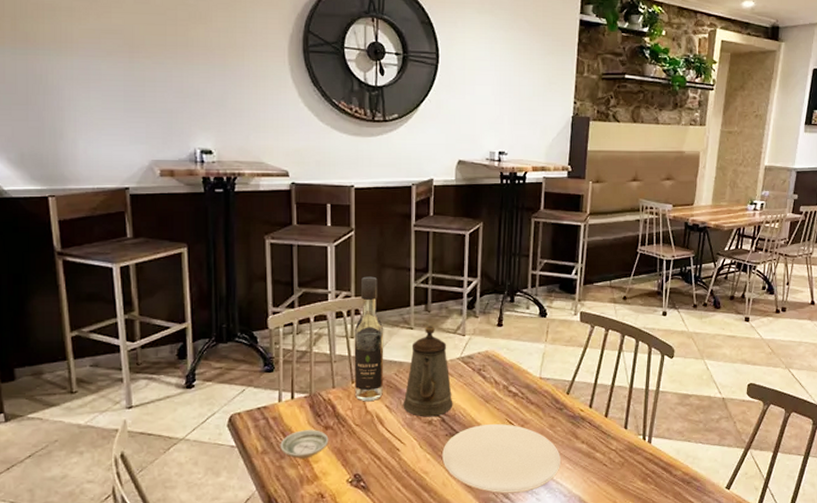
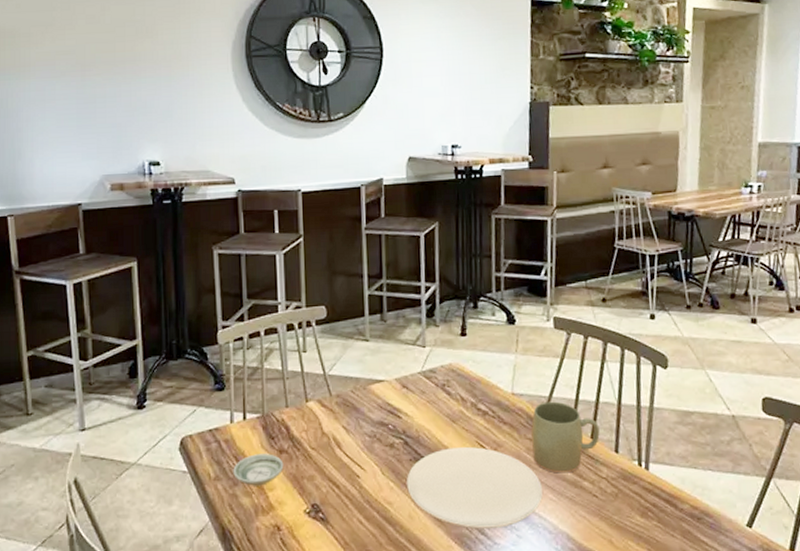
bottle: present [354,276,384,402] -> none [306,285,340,423]
coffee pot: present [403,326,453,417] -> none [361,337,416,439]
mug: none [555,385,613,446] -> present [531,401,600,474]

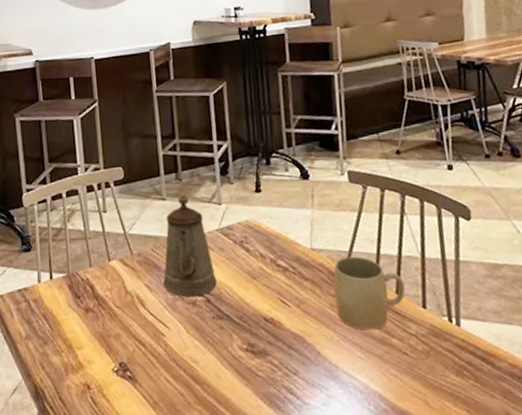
saucer: present [233,454,284,486] -> none [42,312,91,345]
coffee pot: none [361,337,416,439] -> present [163,195,217,297]
plate: present [407,446,543,530] -> none [211,303,351,389]

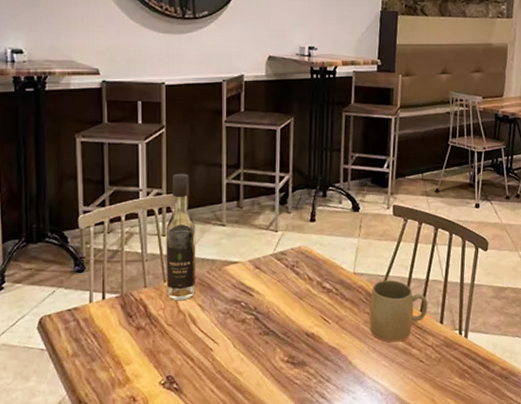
bottle: none [106,146,141,281] -> present [166,173,197,301]
coffee pot: present [163,195,217,297] -> none [216,222,267,316]

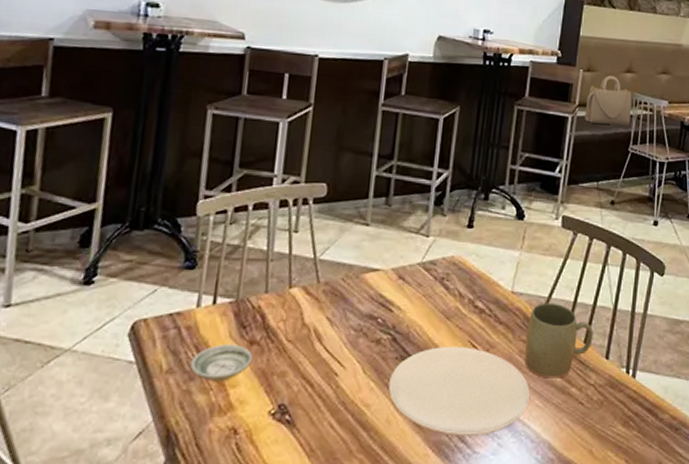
saucer: none [91,331,141,361] -> present [190,344,253,382]
bottle: present [166,173,197,301] -> none [290,160,335,312]
plate: none [256,320,378,394] -> present [388,346,531,437]
handbag: none [406,78,450,123] -> present [585,76,633,127]

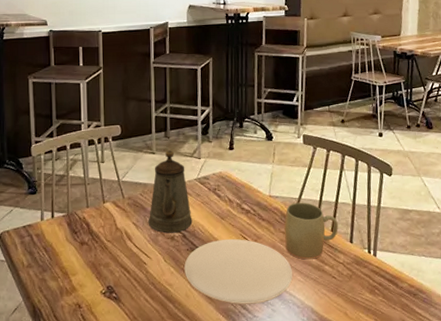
saucer: present [190,344,253,382] -> none [43,245,84,272]
coffee pot: none [347,222,408,335] -> present [148,150,193,233]
handbag: present [585,76,633,127] -> none [312,21,352,61]

